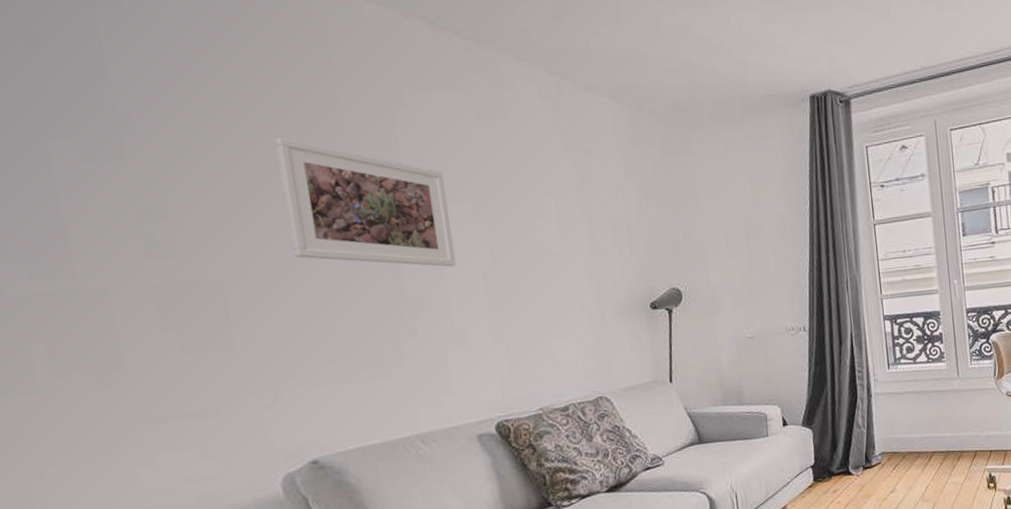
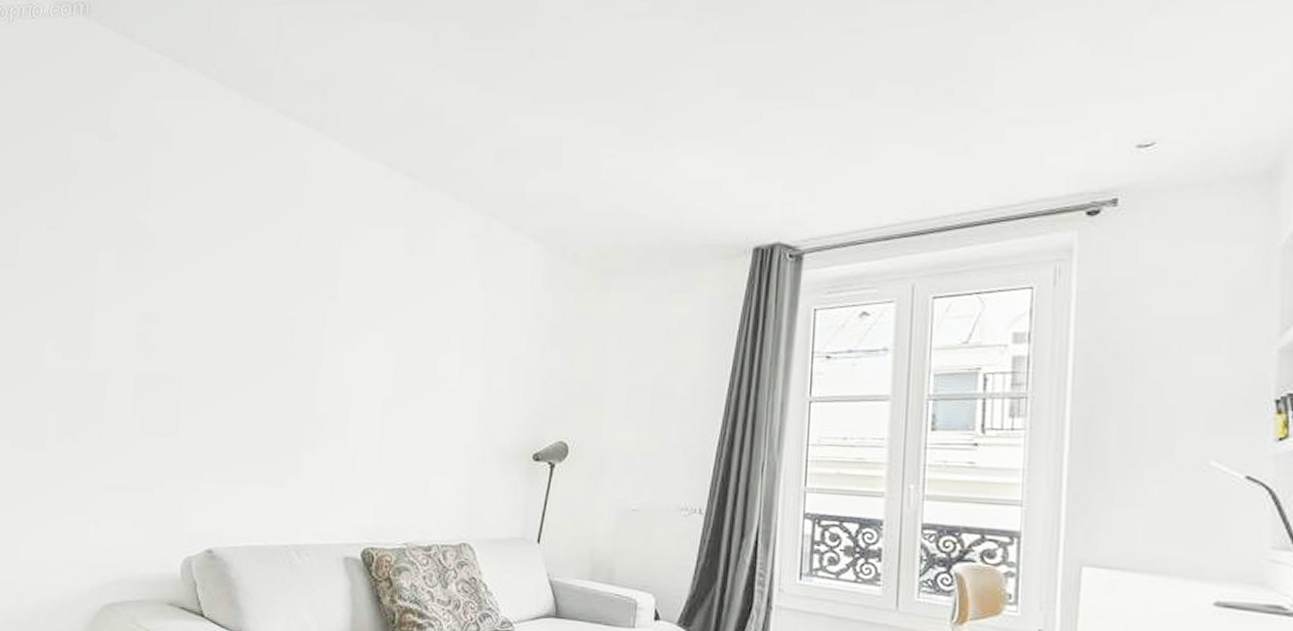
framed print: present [275,138,456,267] -> none [237,261,369,390]

